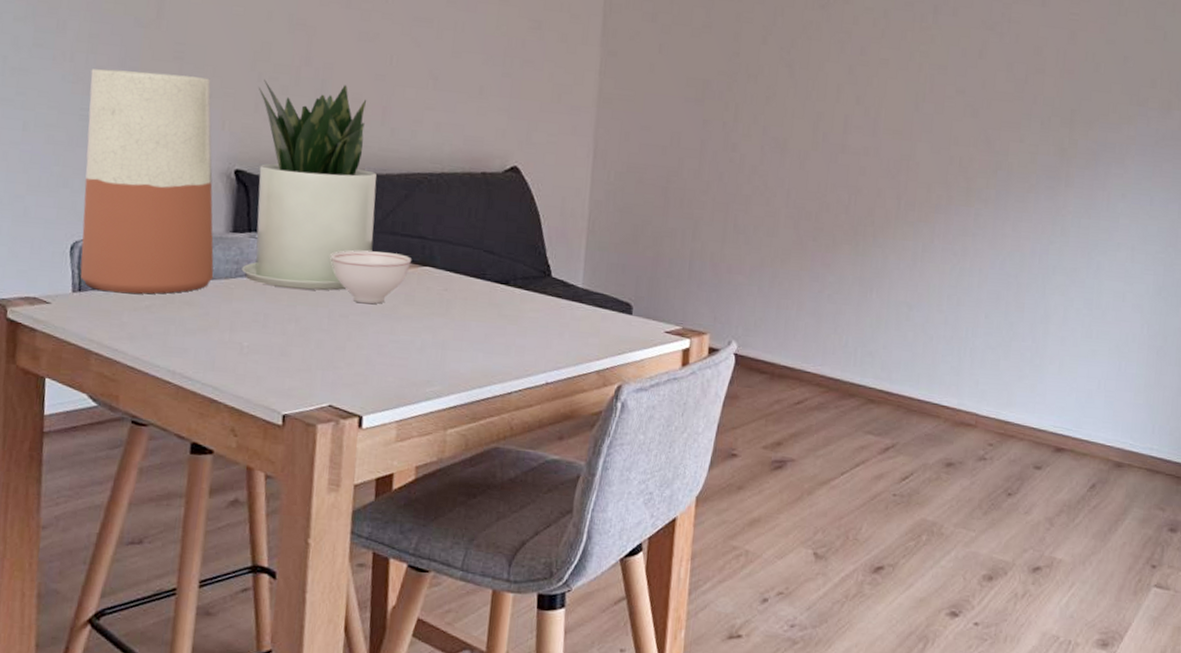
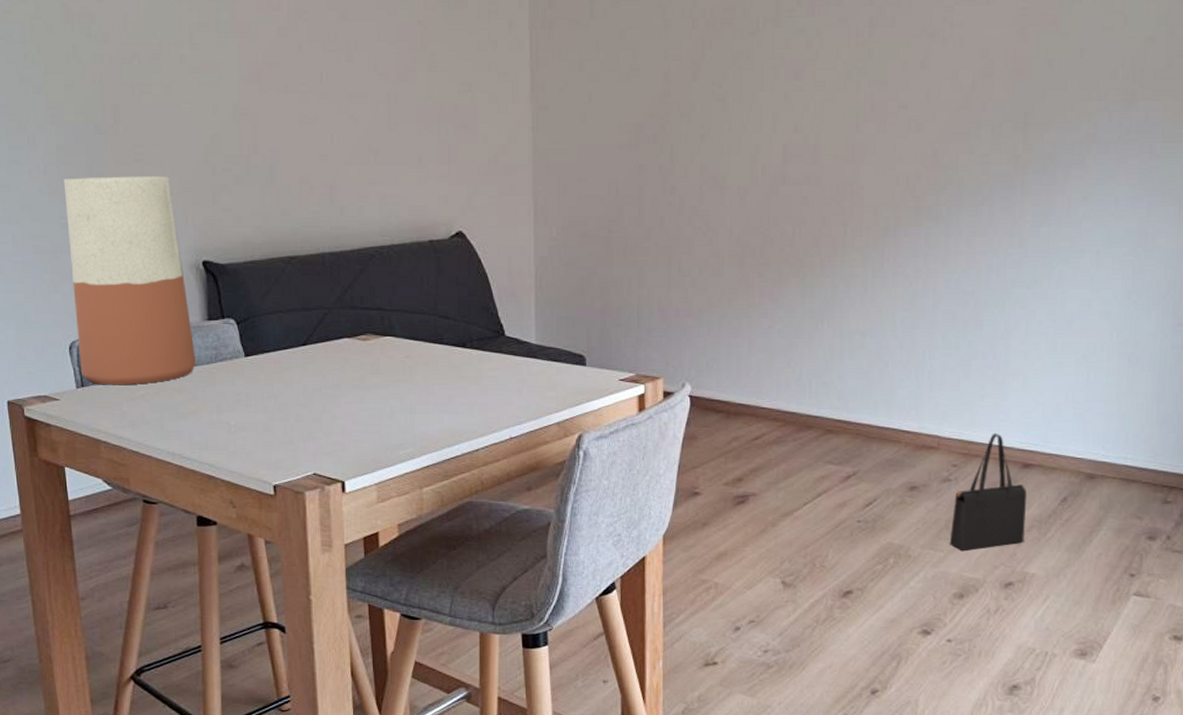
planter: present [241,79,377,291] -> none [213,169,336,369]
bowl: present [330,250,412,304] -> none [298,326,373,377]
tote bag: none [982,415,1058,532] -> present [950,433,1027,551]

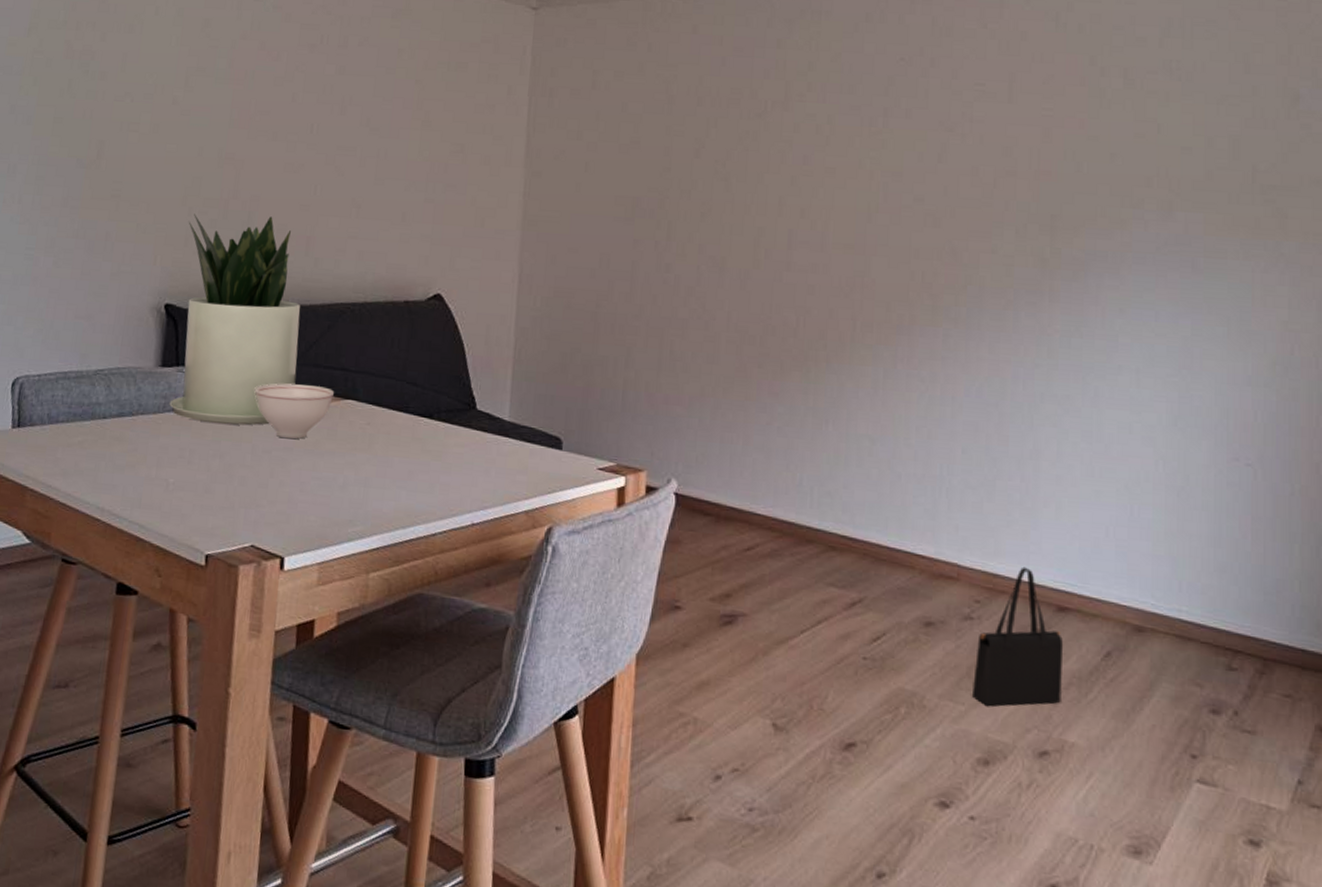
vase: present [63,176,197,386] -> none [20,209,145,430]
planter: none [213,169,336,369] -> present [169,213,301,426]
bowl: none [298,326,373,377] -> present [254,383,335,439]

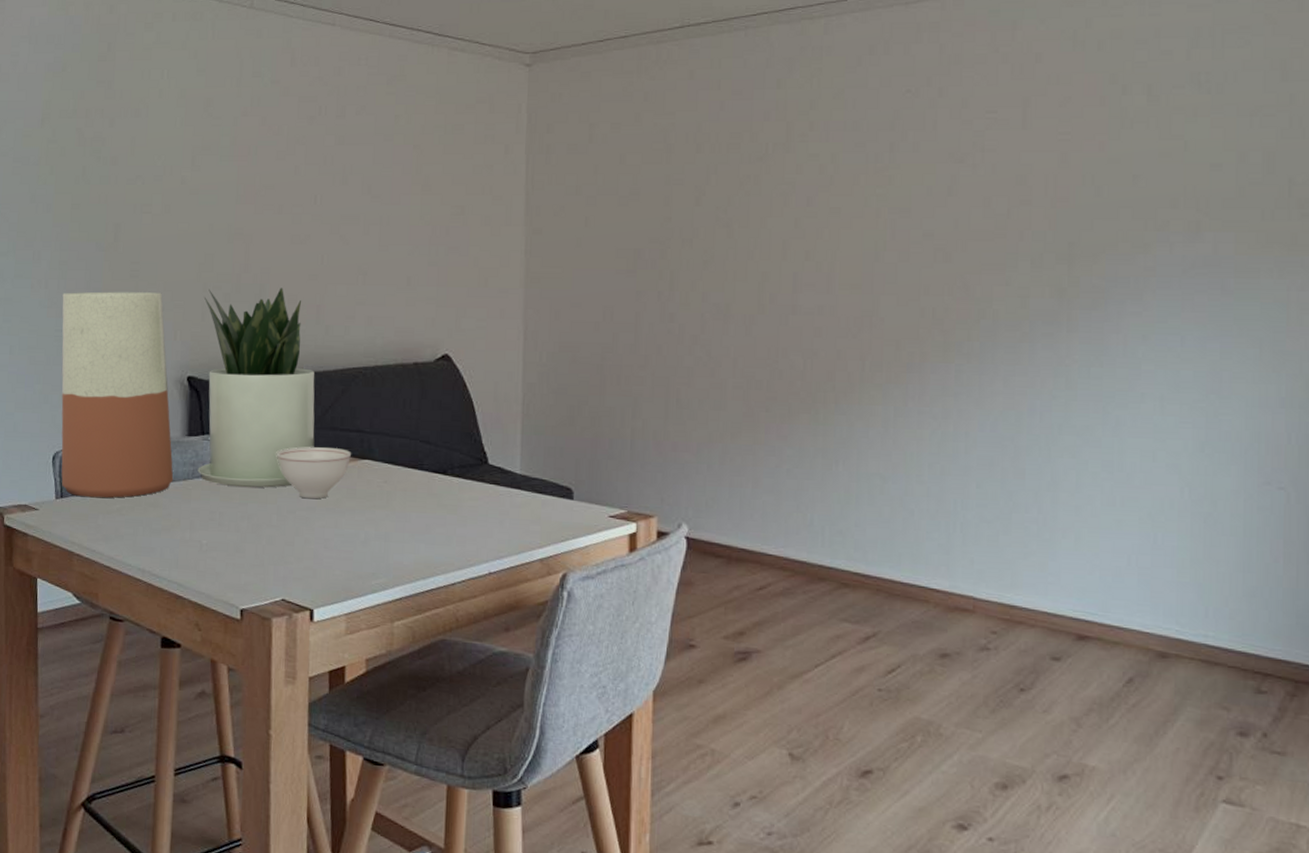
vase: none [20,209,145,430] -> present [61,291,174,498]
tote bag: present [973,566,1063,707] -> none [990,597,1083,734]

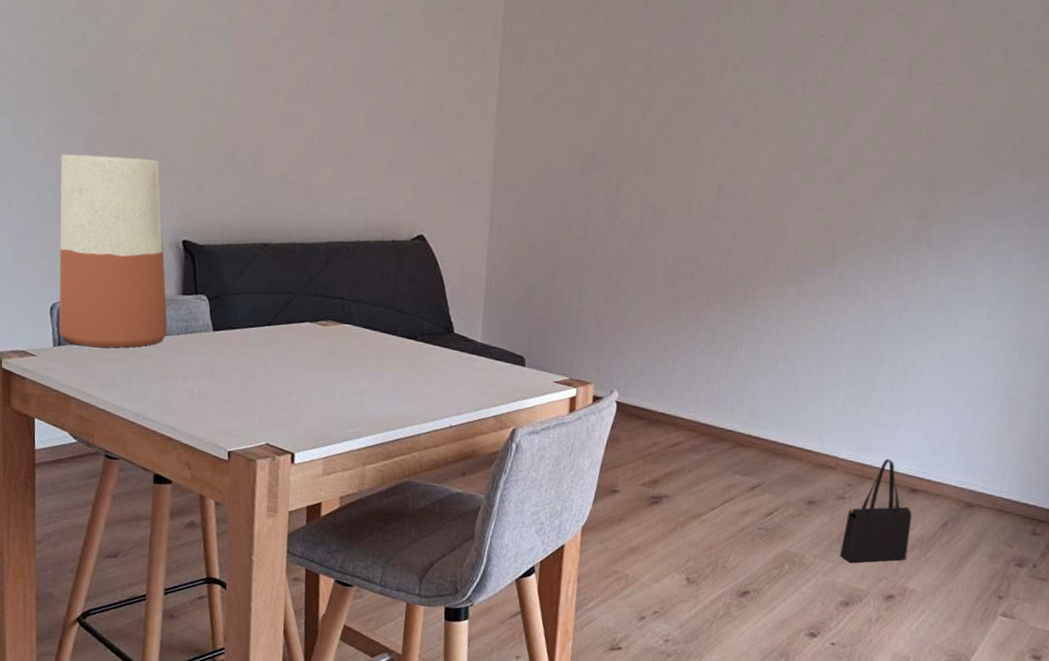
planter: present [197,288,315,488] -> none [190,160,303,345]
bowl: present [276,447,352,499] -> none [264,310,334,357]
tote bag: none [990,597,1083,734] -> present [840,458,912,564]

